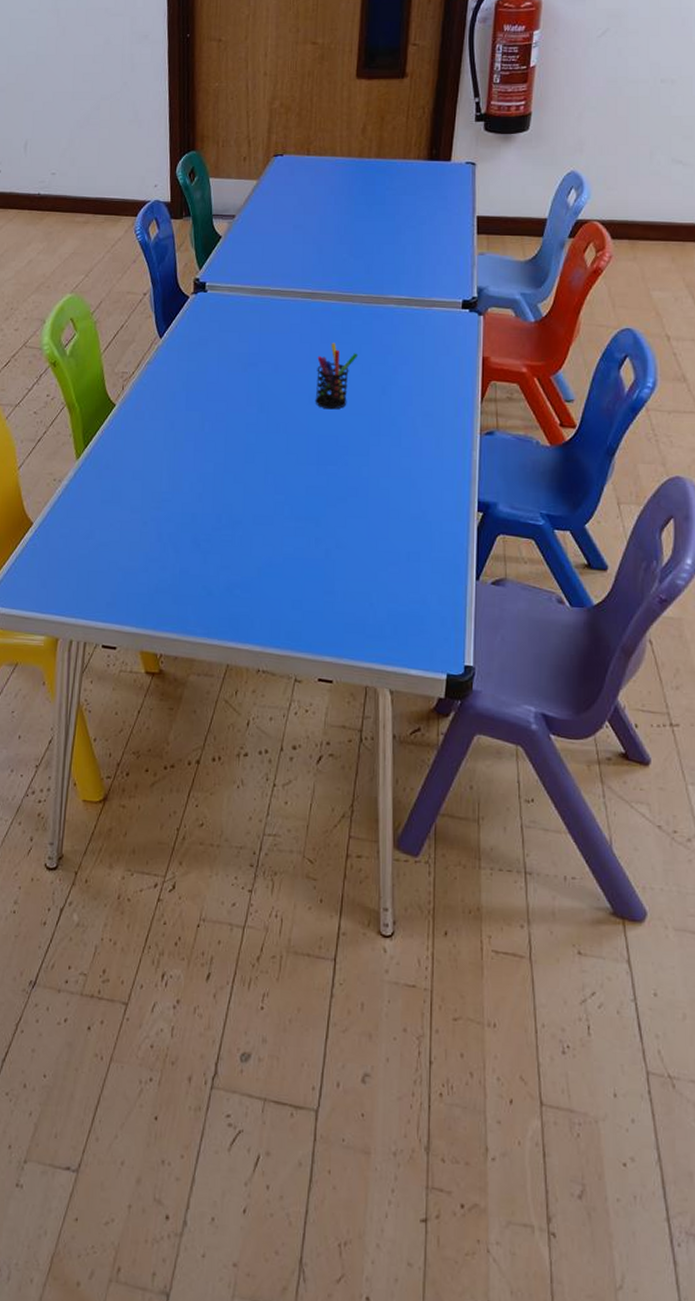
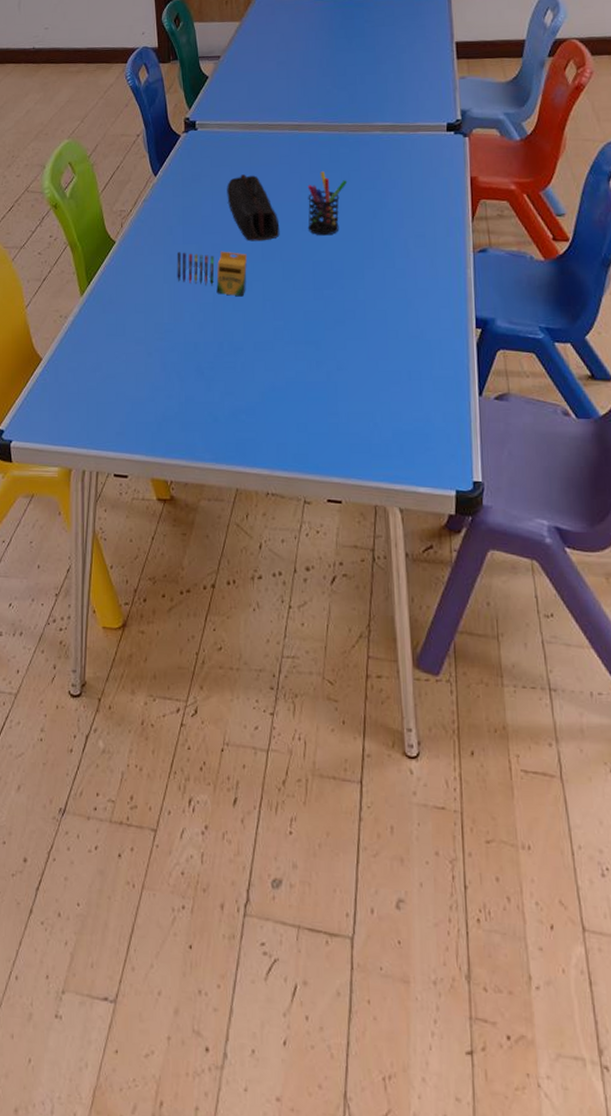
crayon: none [177,419,251,468] -> present [177,251,247,297]
pencil case: none [234,341,286,412] -> present [227,174,280,242]

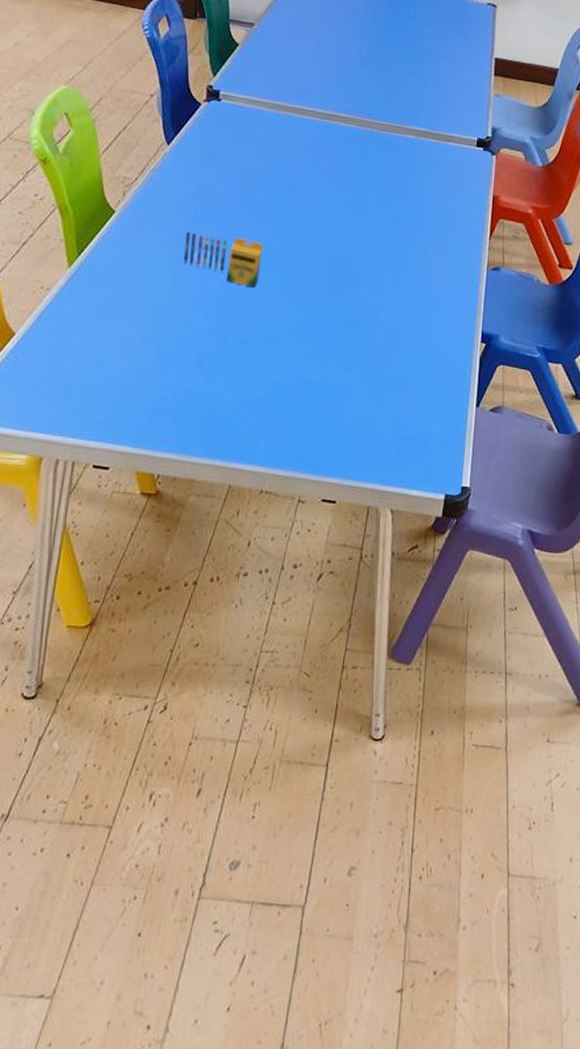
pencil case: present [227,174,280,242] -> none [247,158,301,232]
pen holder: present [307,171,348,236] -> none [330,167,376,235]

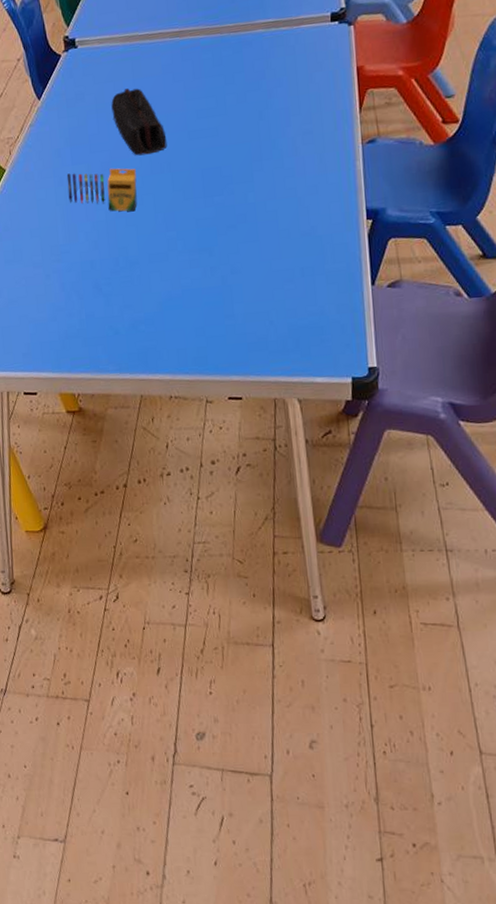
pencil case: none [247,158,301,232] -> present [111,88,167,156]

